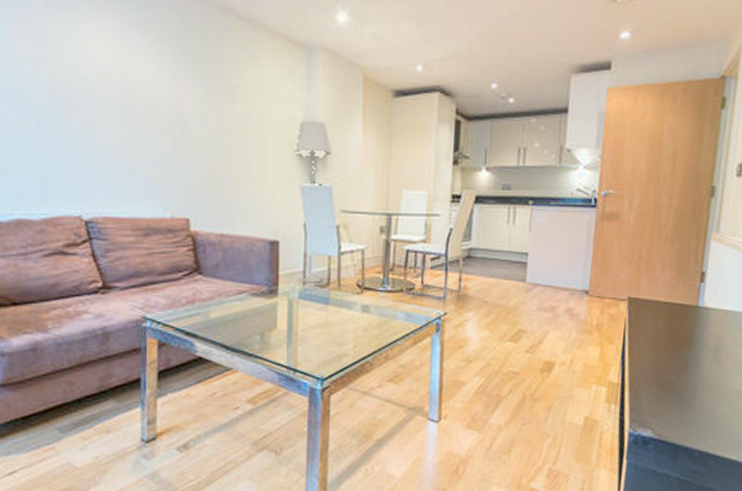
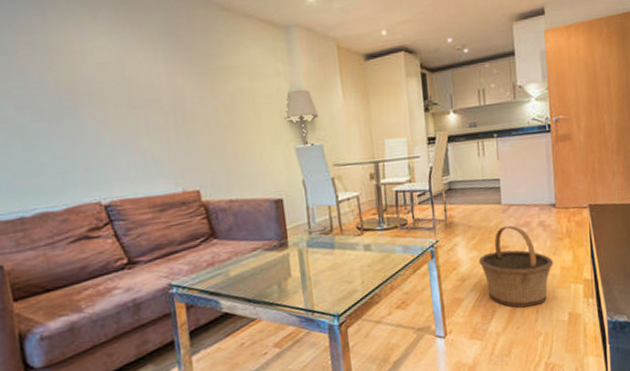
basket: none [489,307,577,403] -> present [478,225,554,308]

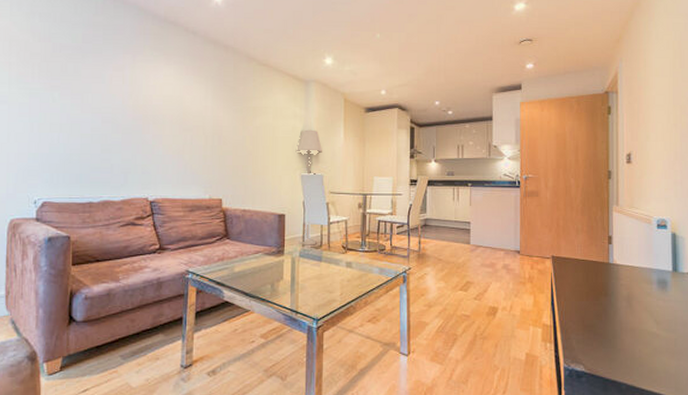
basket: present [478,225,554,308] -> none [445,264,515,341]

